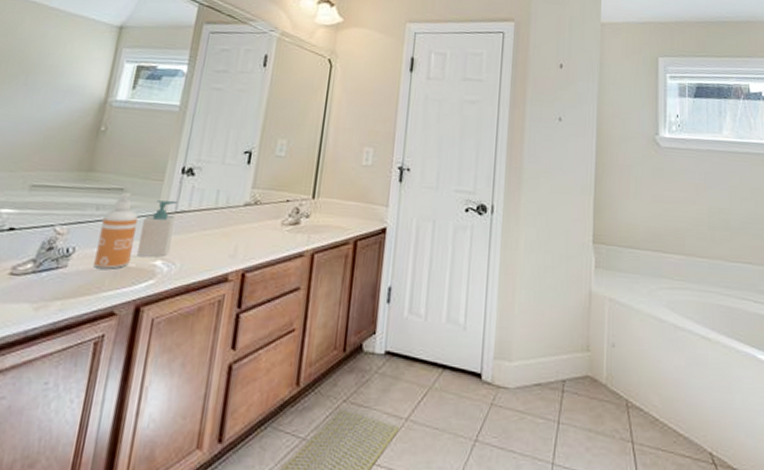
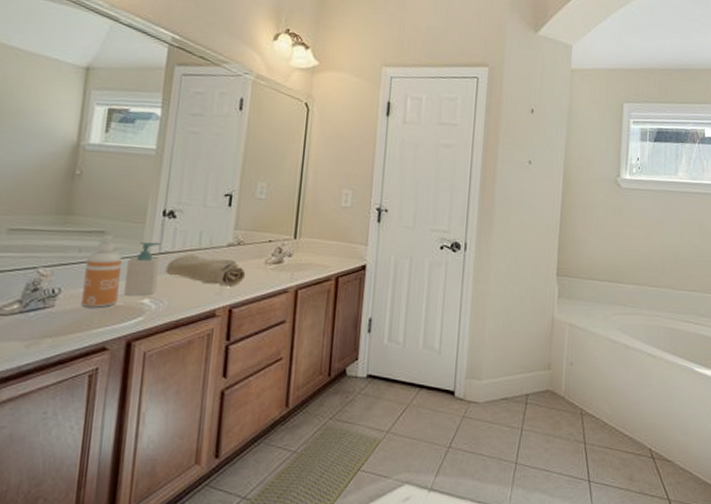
towel: none [180,214,262,249] -> present [166,254,246,287]

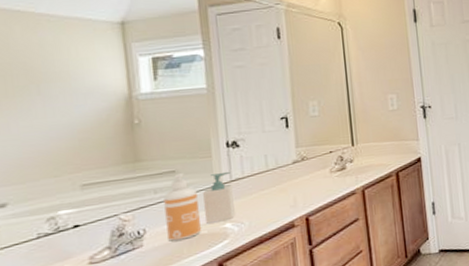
towel: present [166,254,246,287] -> none [240,175,315,200]

